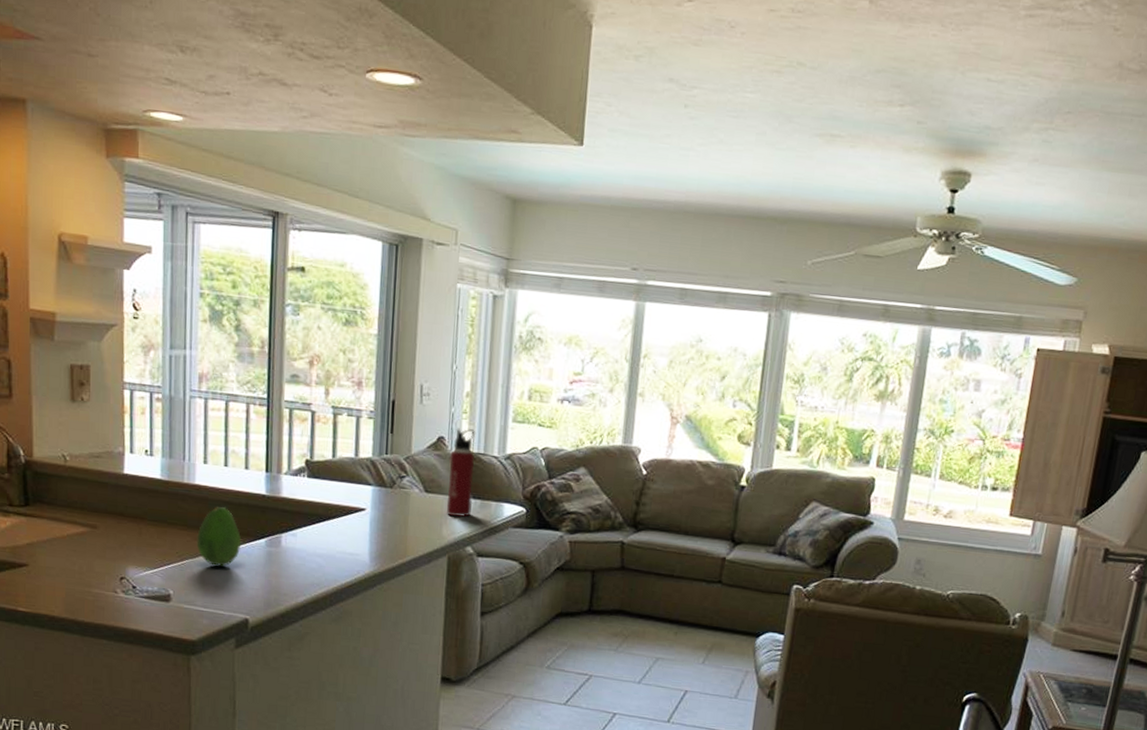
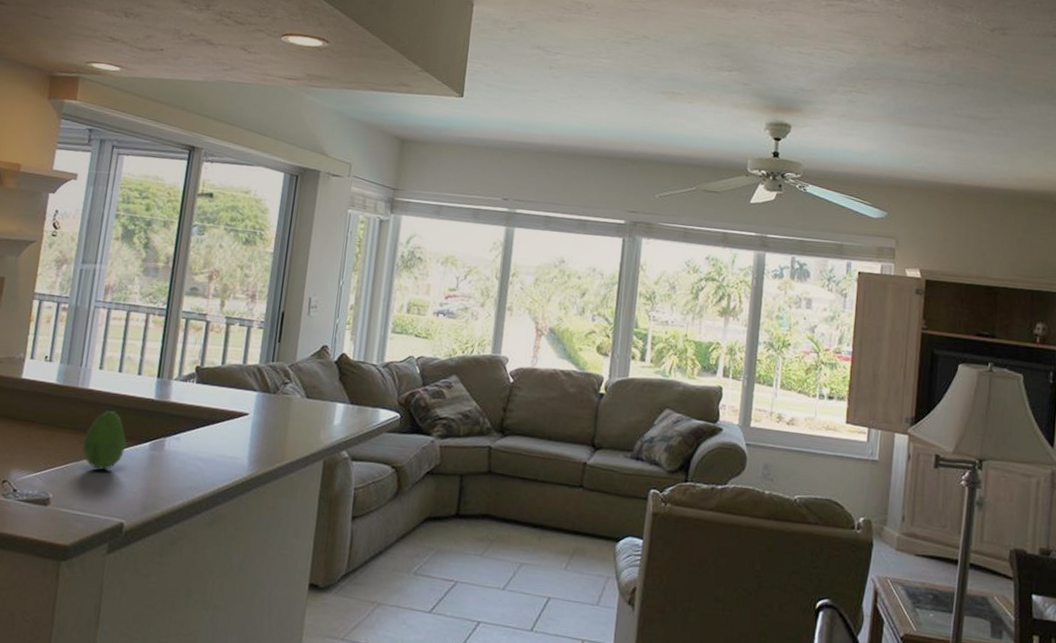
water bottle: present [446,428,476,517] -> none [325,338,358,422]

